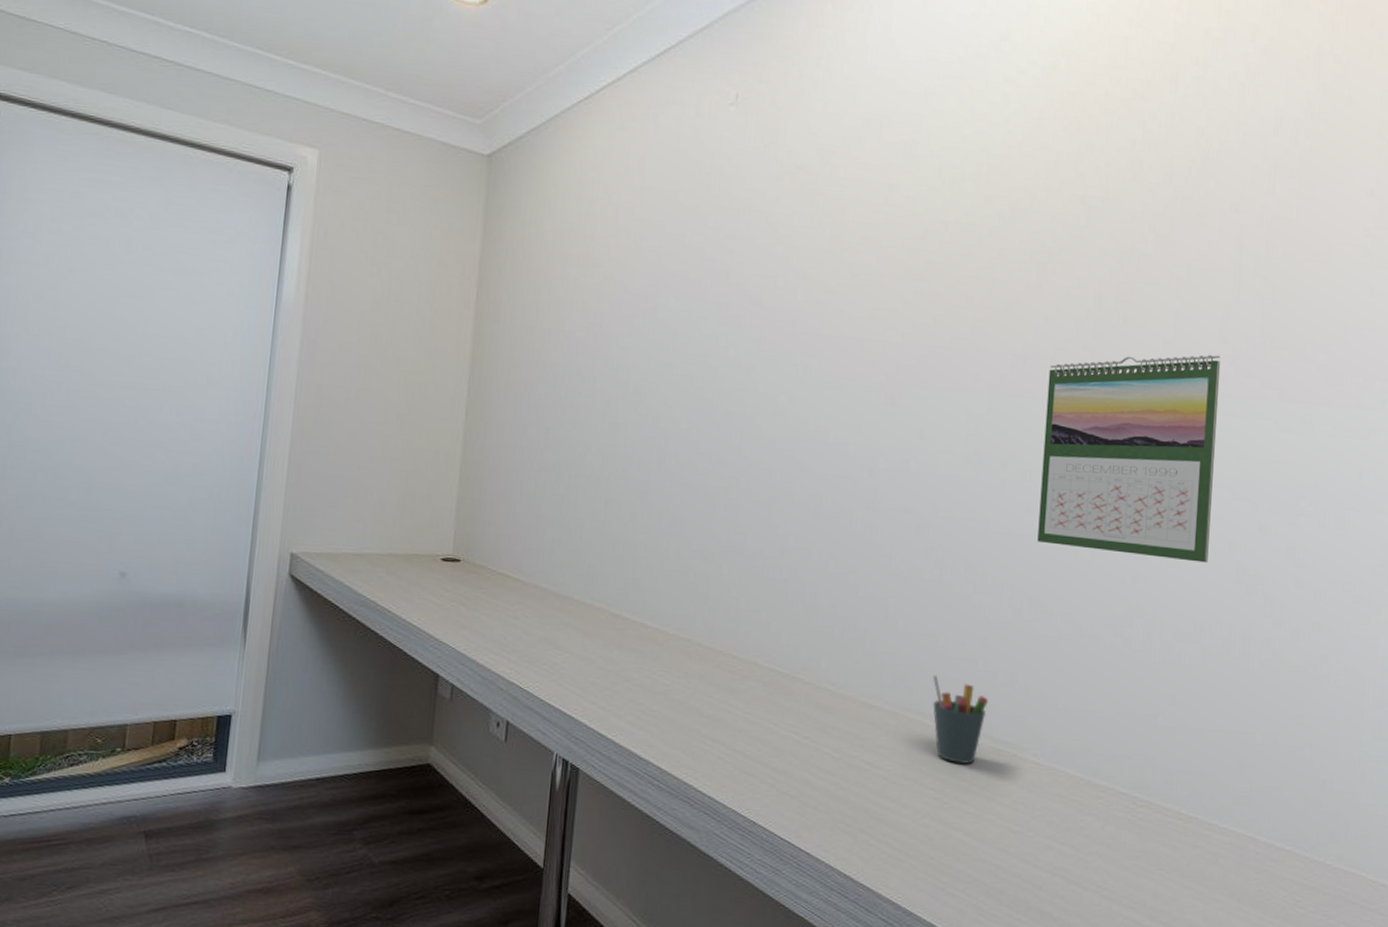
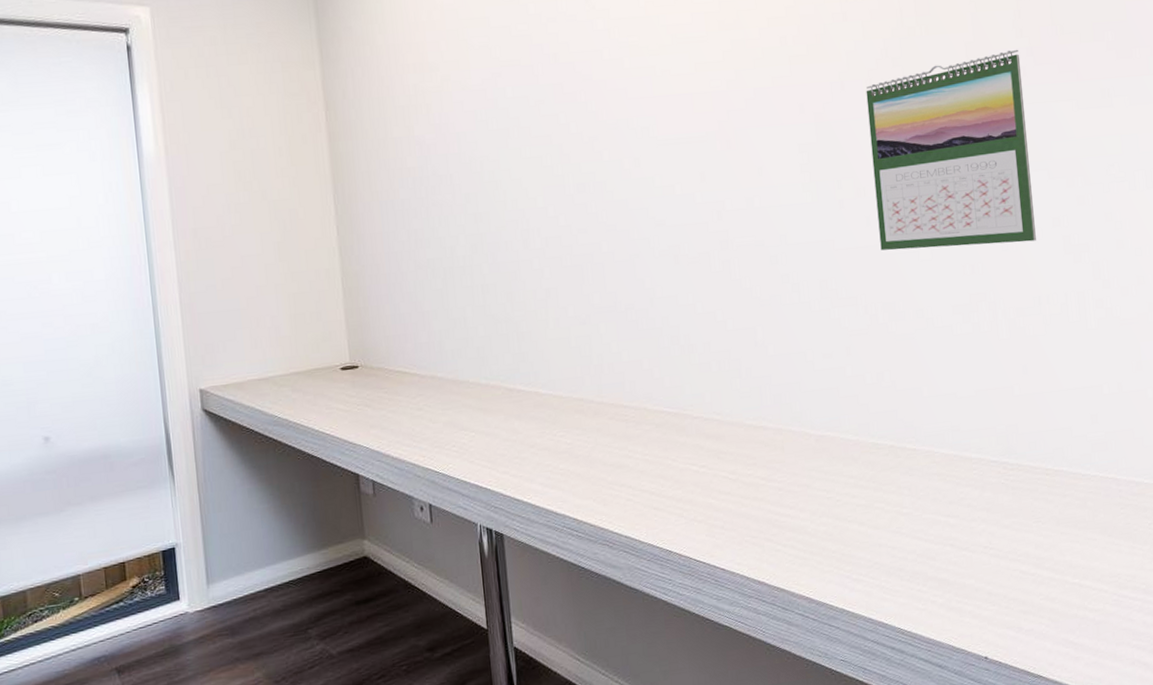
pen holder: present [932,675,989,765] -> none [807,387,862,464]

